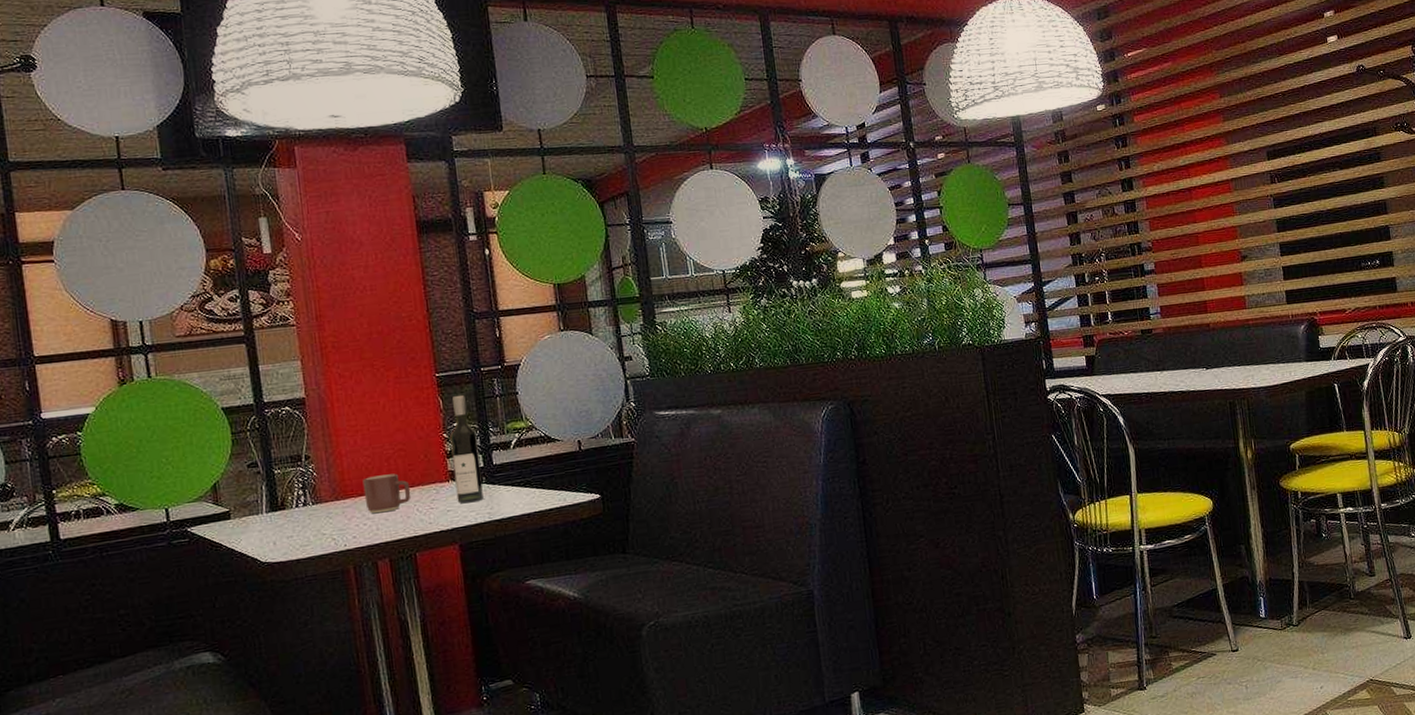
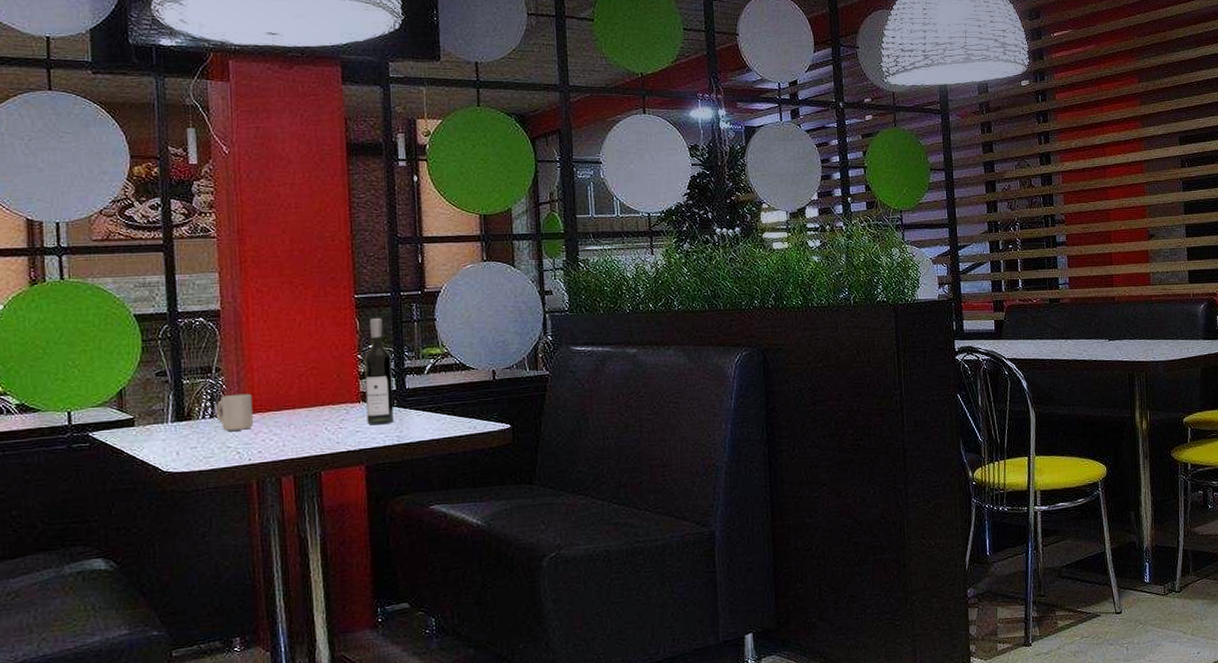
cup: none [308,479,346,518] -> present [216,393,253,431]
mug: present [362,473,411,514] -> none [272,391,321,430]

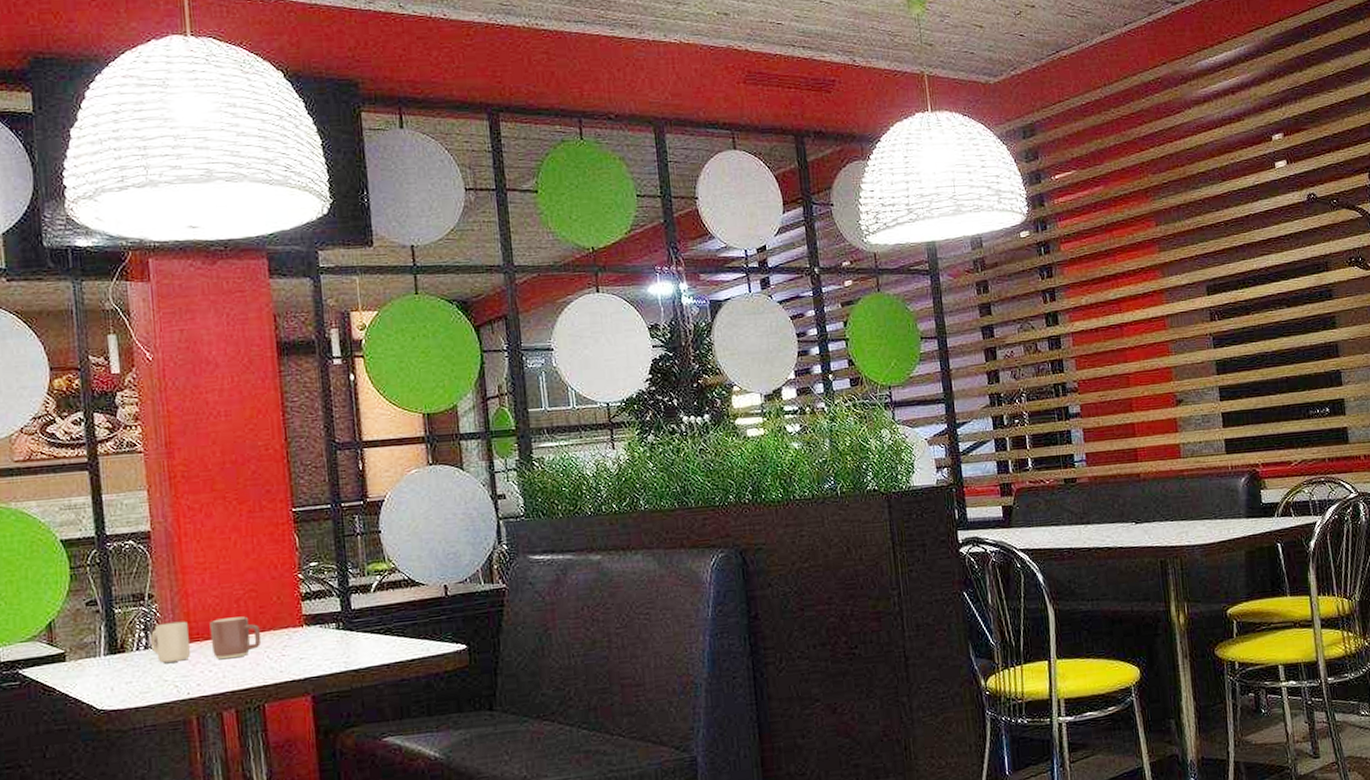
mug: none [272,391,321,430] -> present [209,616,262,660]
bottle: present [364,317,394,426] -> none [305,532,340,652]

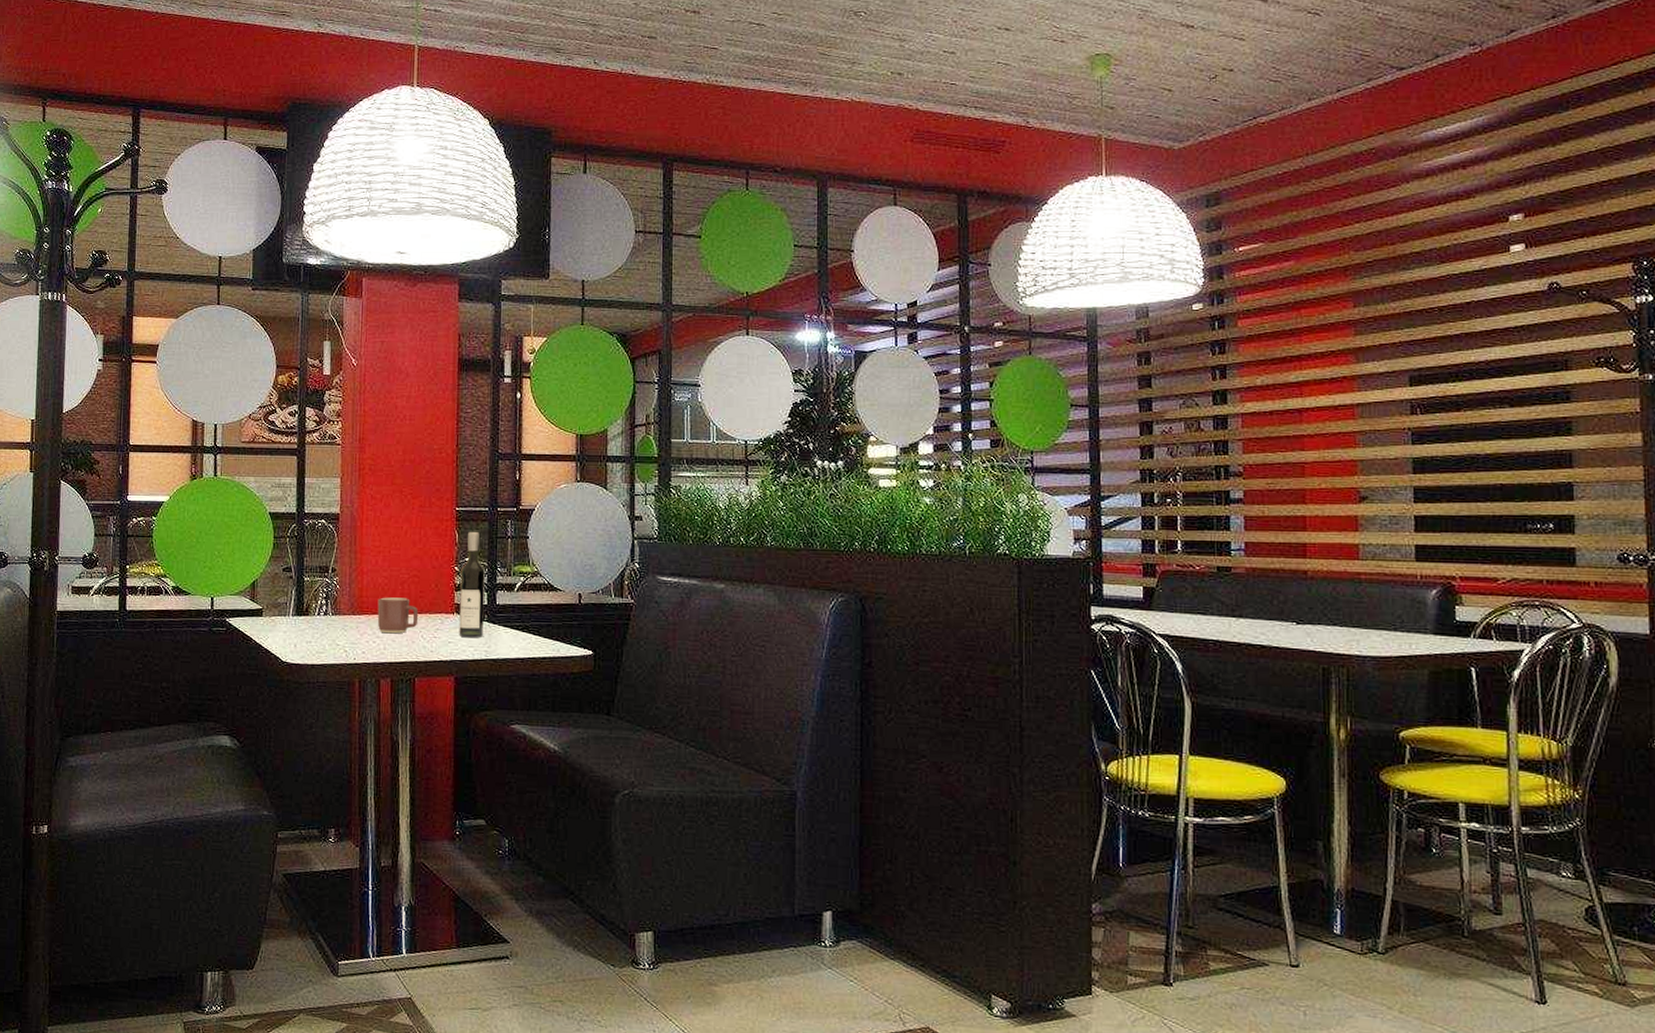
cup: present [151,621,190,663] -> none [330,594,360,630]
bottle: none [305,532,340,652] -> present [459,531,485,638]

